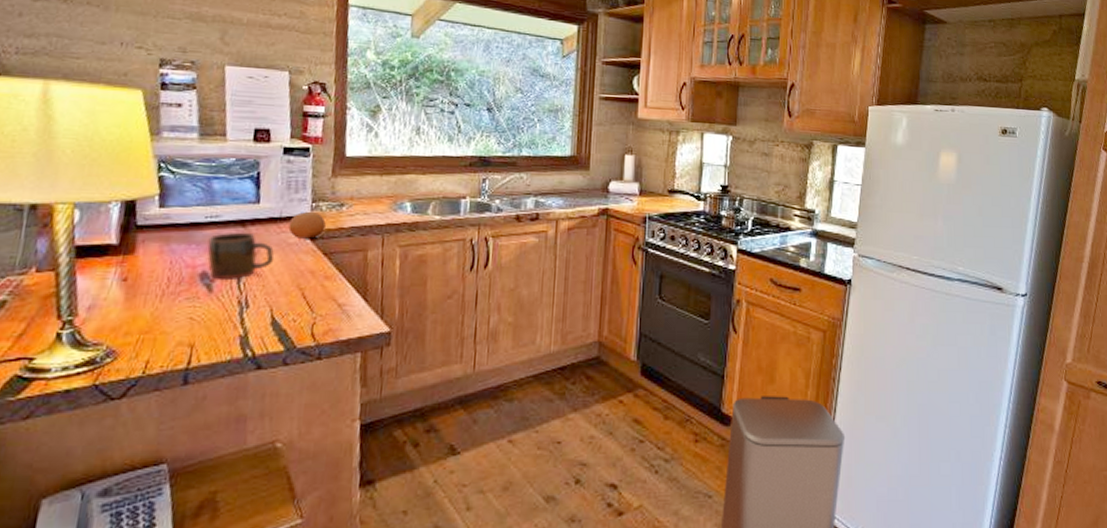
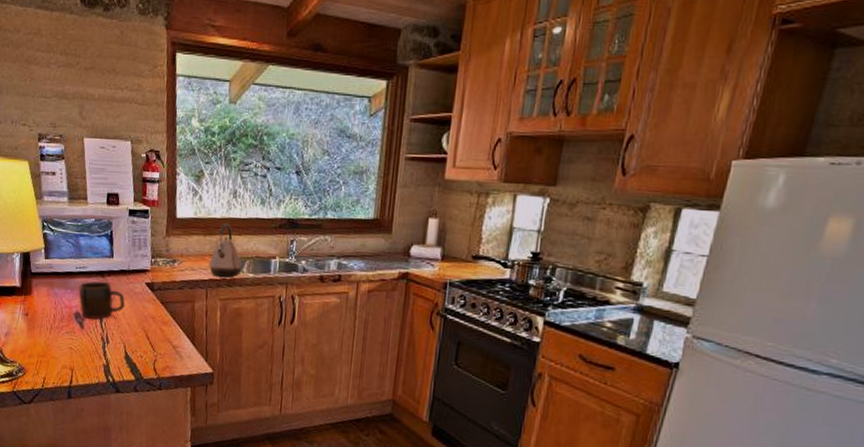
fruit: present [288,212,326,239] -> none [135,266,162,290]
kettle: none [386,161,427,221] -> present [209,222,243,278]

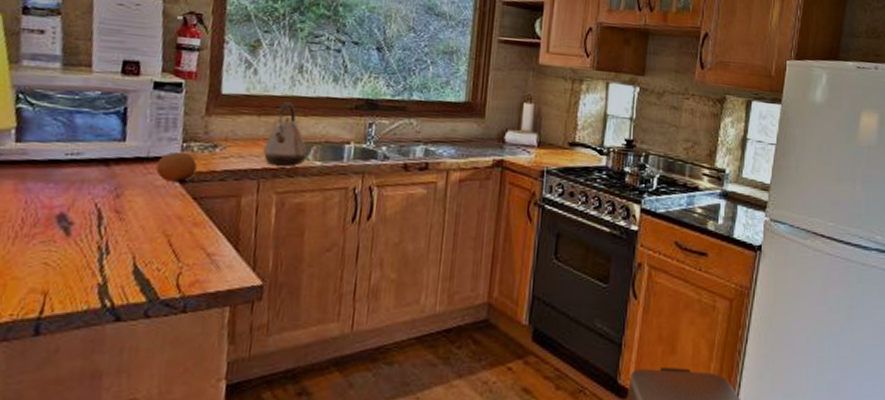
mug: present [78,281,125,320] -> none [66,171,140,223]
fruit: none [135,266,162,290] -> present [156,152,197,182]

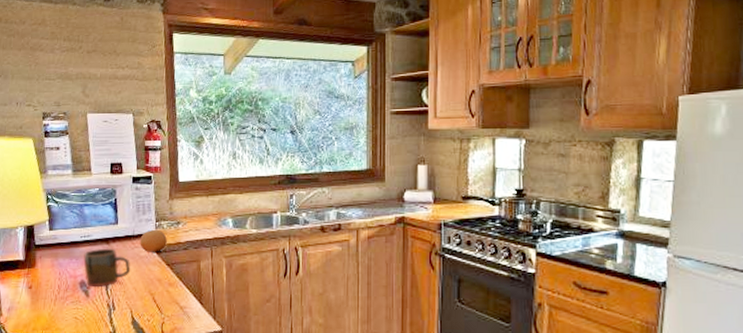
mug: none [66,171,140,223] -> present [83,248,131,287]
kettle: present [263,101,308,166] -> none [212,183,245,235]

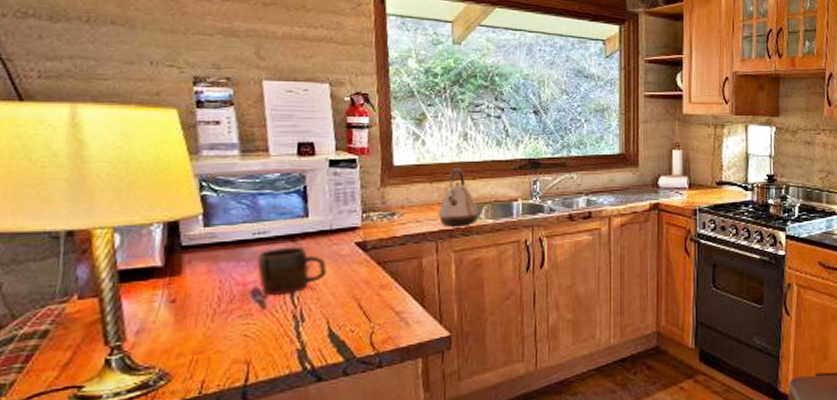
fruit: present [140,230,167,252] -> none [340,223,378,250]
kettle: none [212,183,245,235] -> present [438,167,479,226]

